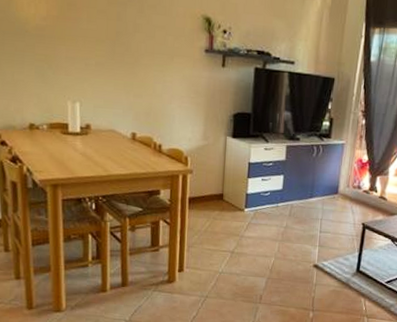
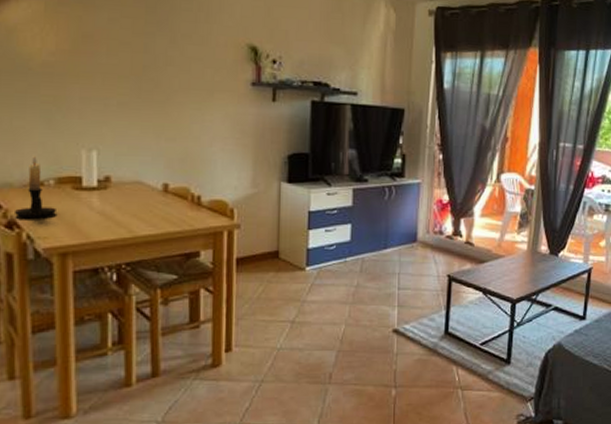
candle holder: none [18,104,49,156] -> present [15,155,56,219]

